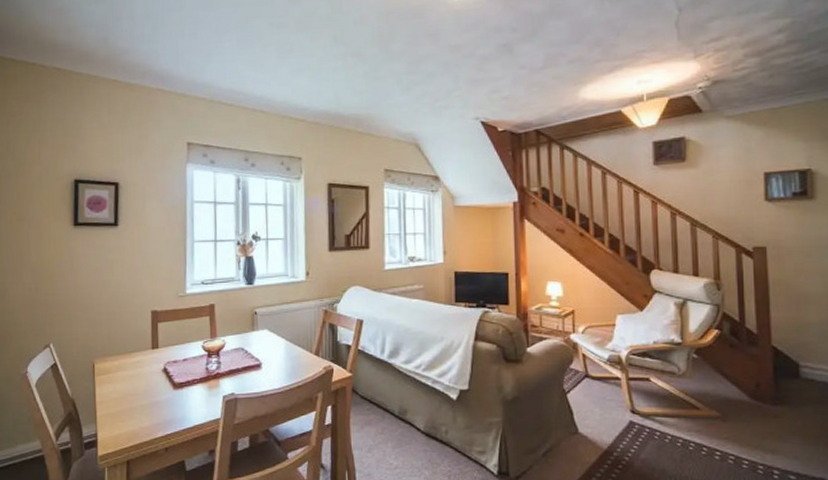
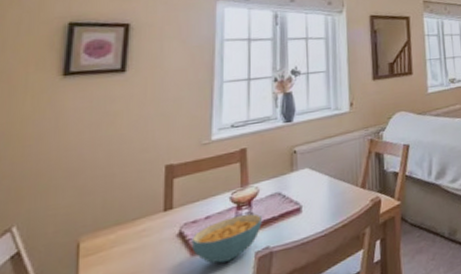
cereal bowl: none [173,362,228,399] -> present [191,213,262,263]

